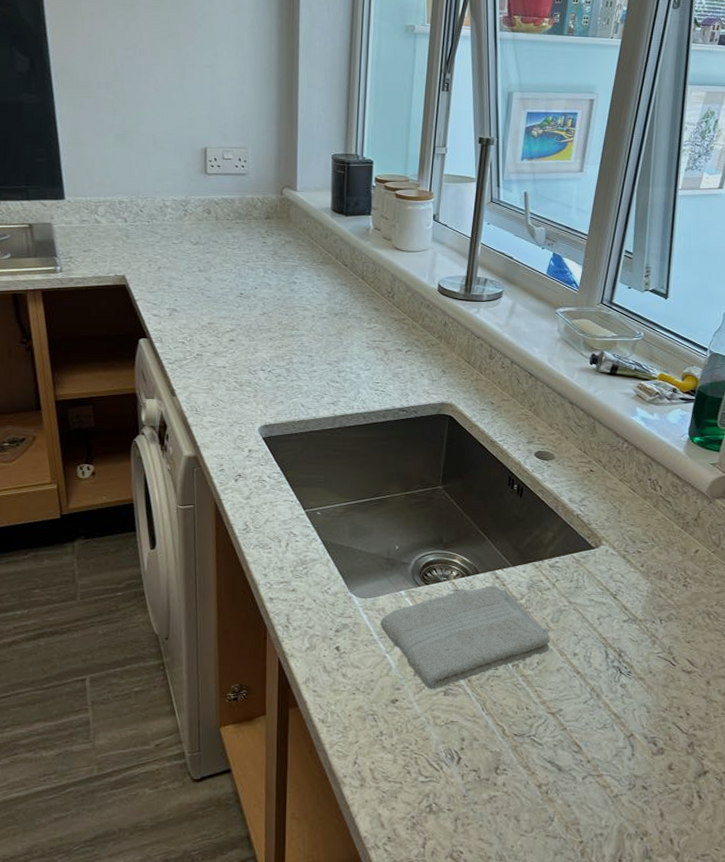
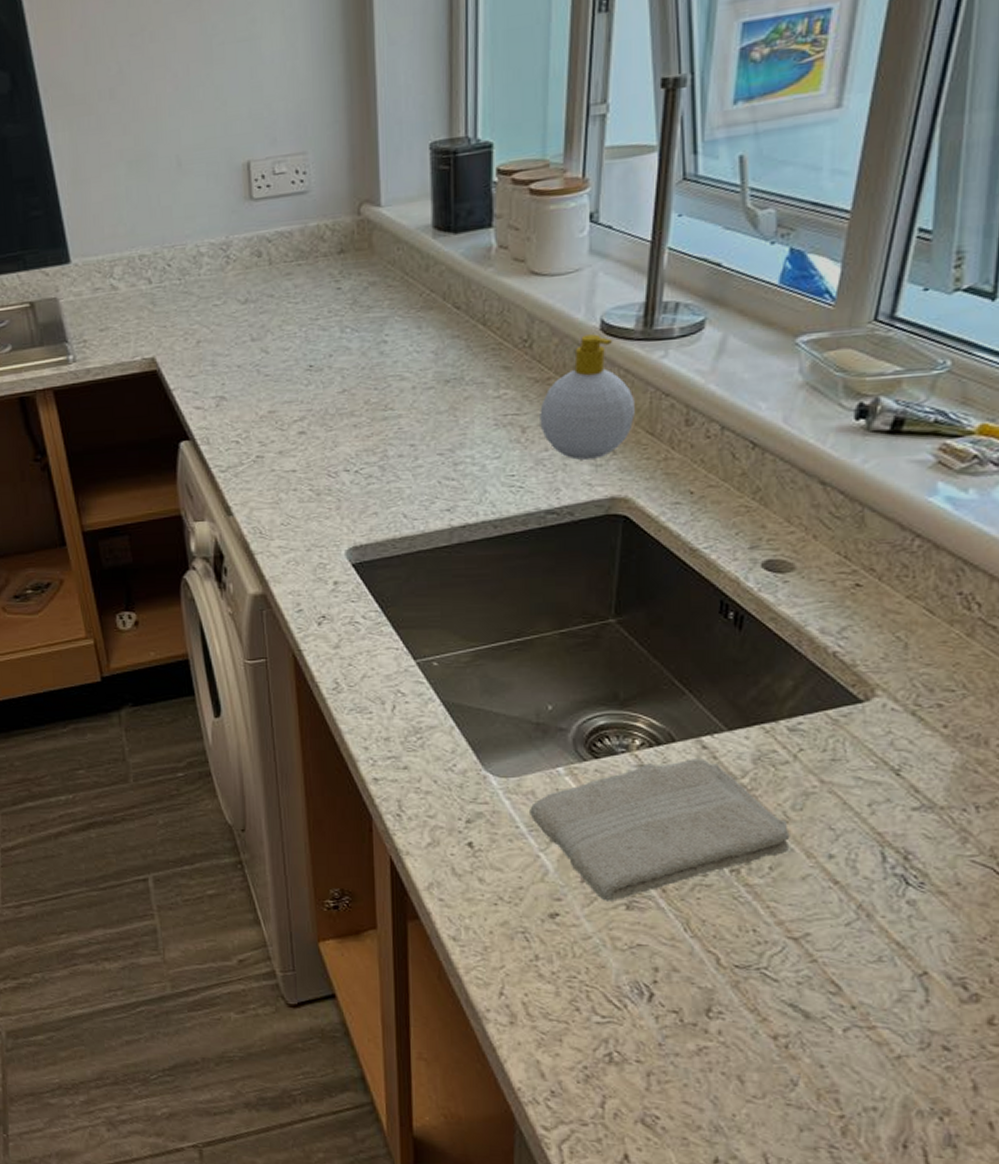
soap bottle: none [397,293,458,376] -> present [540,334,635,460]

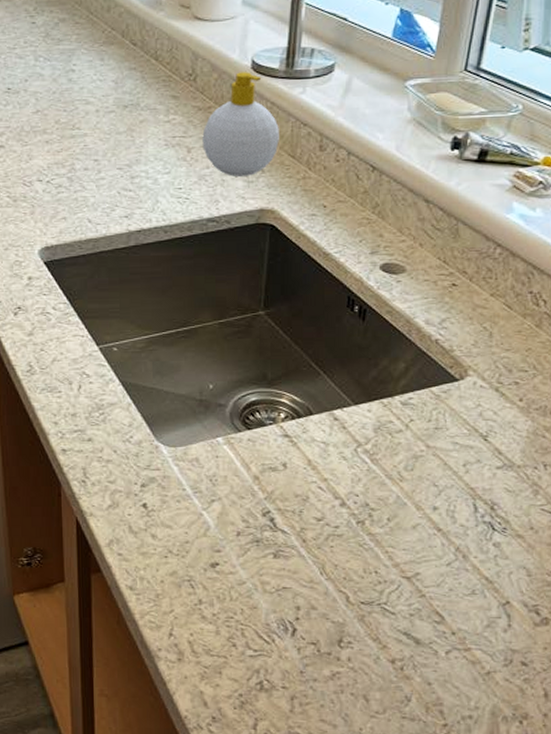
washcloth: present [528,759,790,901] -> none [193,429,404,551]

